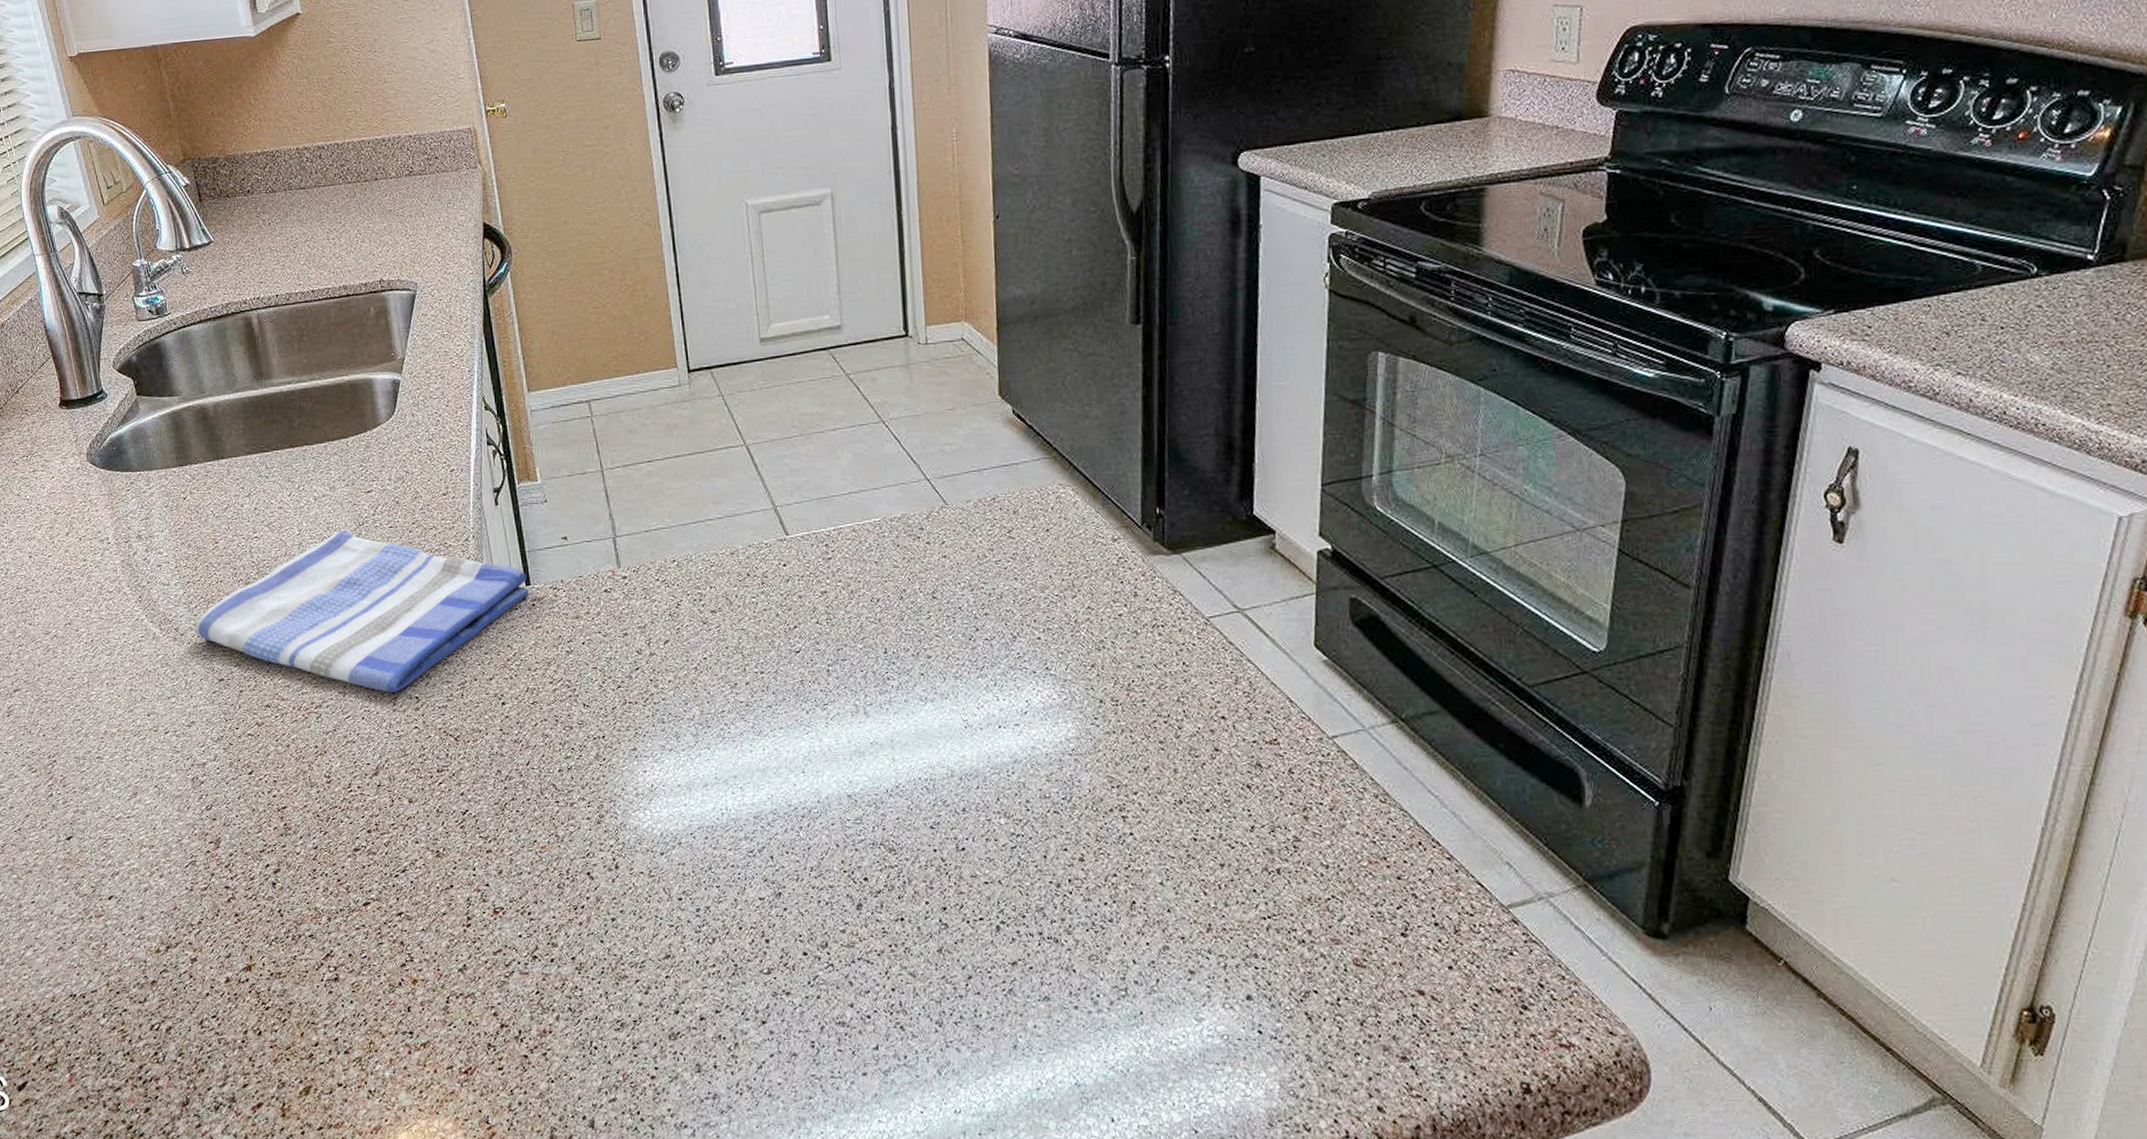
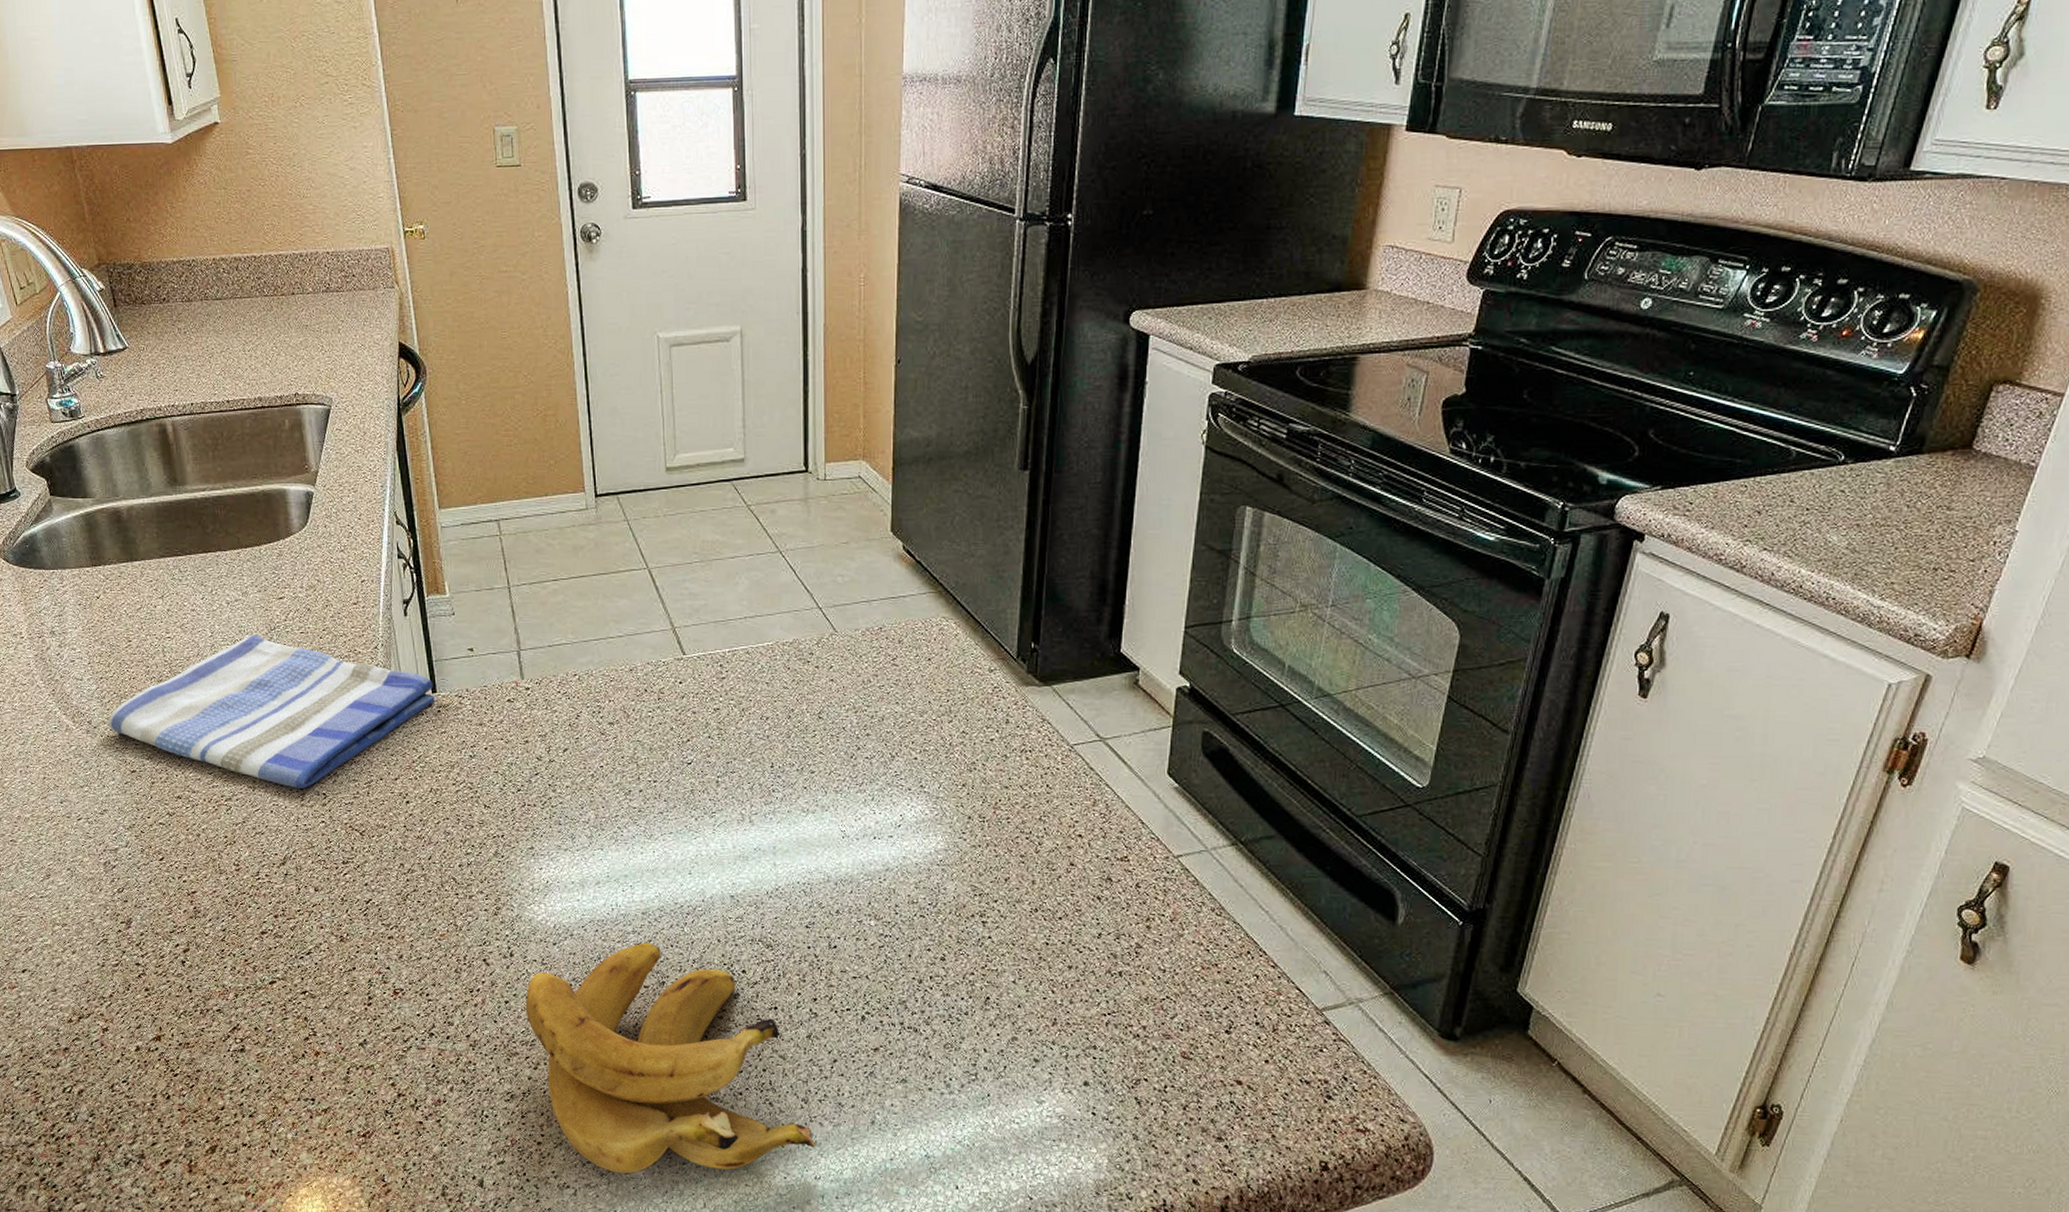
banana: none [633,850,955,1110] -> present [525,942,817,1174]

